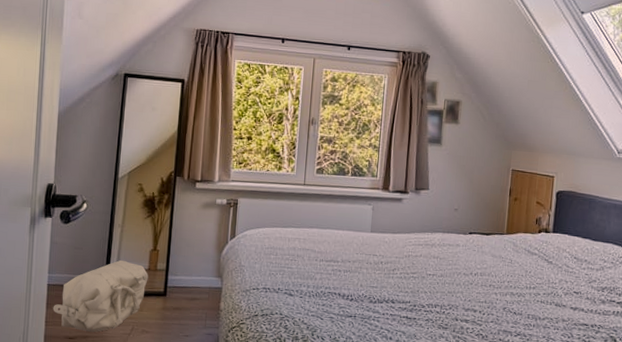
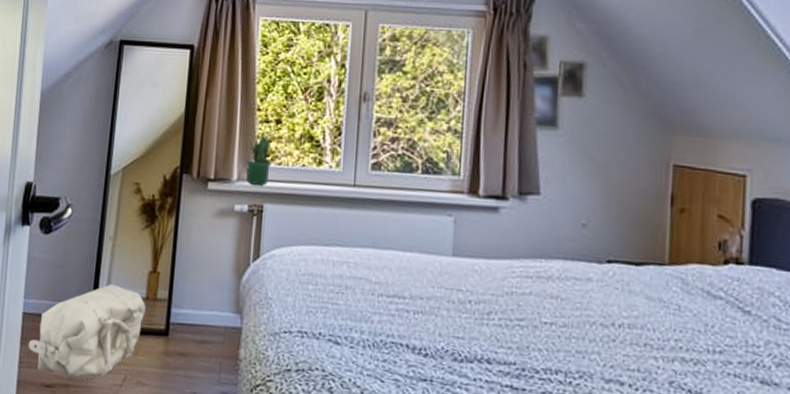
planter: none [225,145,245,185] -> present [246,131,272,186]

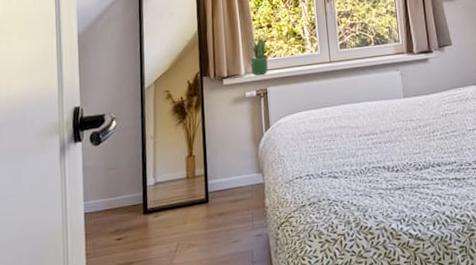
duffel bag: present [28,284,146,380] -> none [92,173,188,257]

